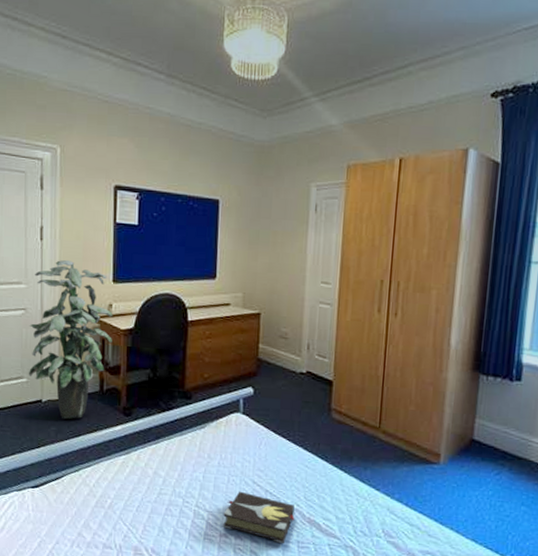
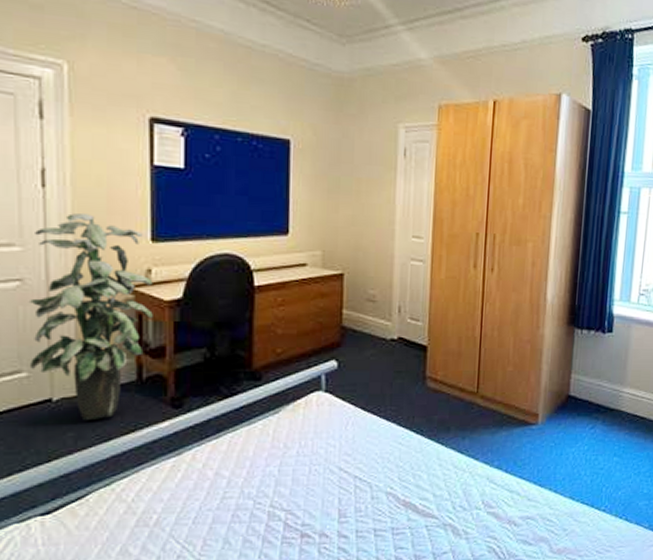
hardback book: present [223,491,295,544] -> none [304,481,388,534]

